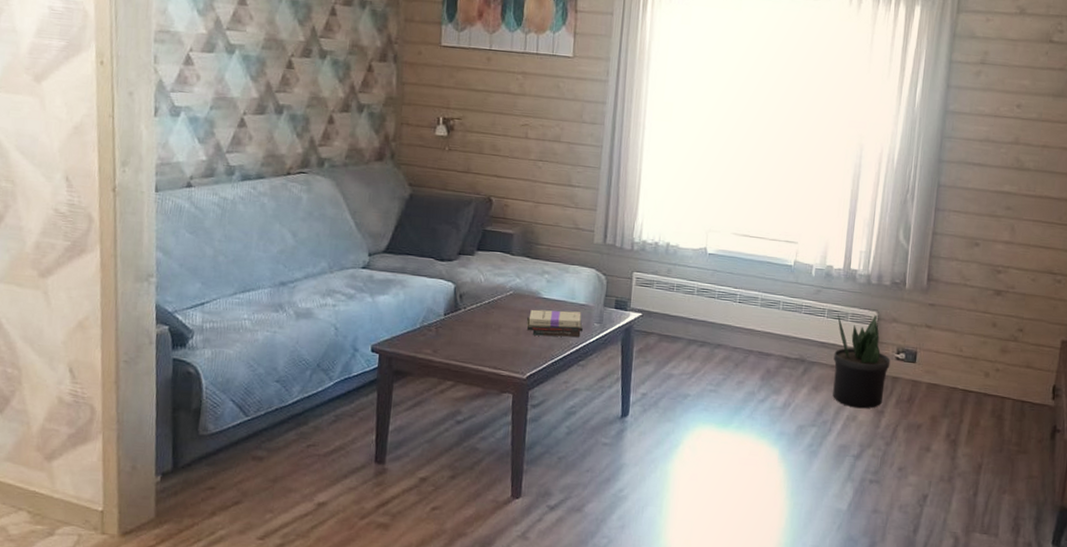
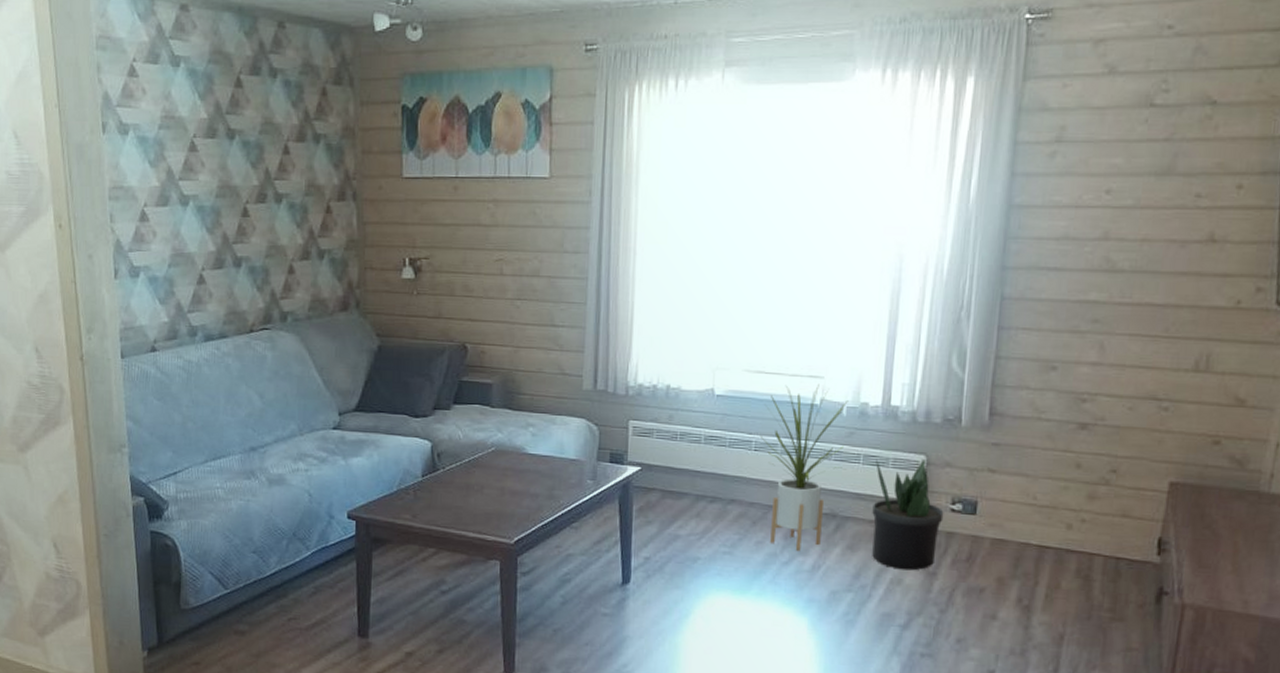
books: present [526,309,583,337] -> none [511,467,574,497]
house plant: none [743,247,817,391] -> present [759,383,849,552]

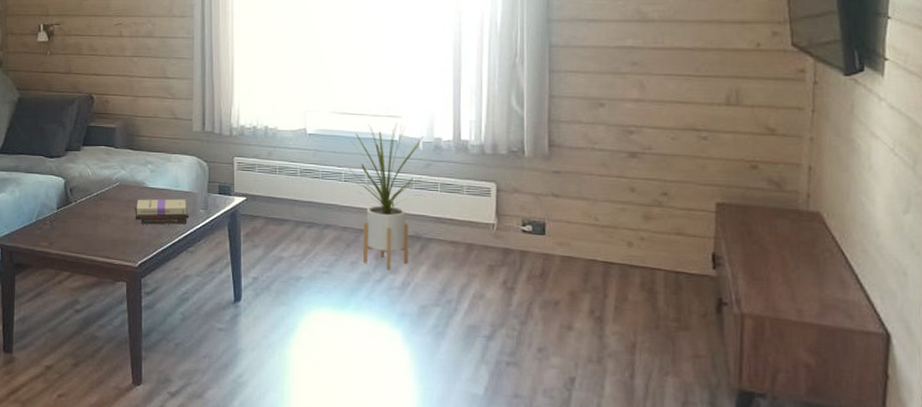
books: none [511,467,574,497] -> present [133,199,189,225]
planter: present [872,459,944,571] -> none [452,187,516,286]

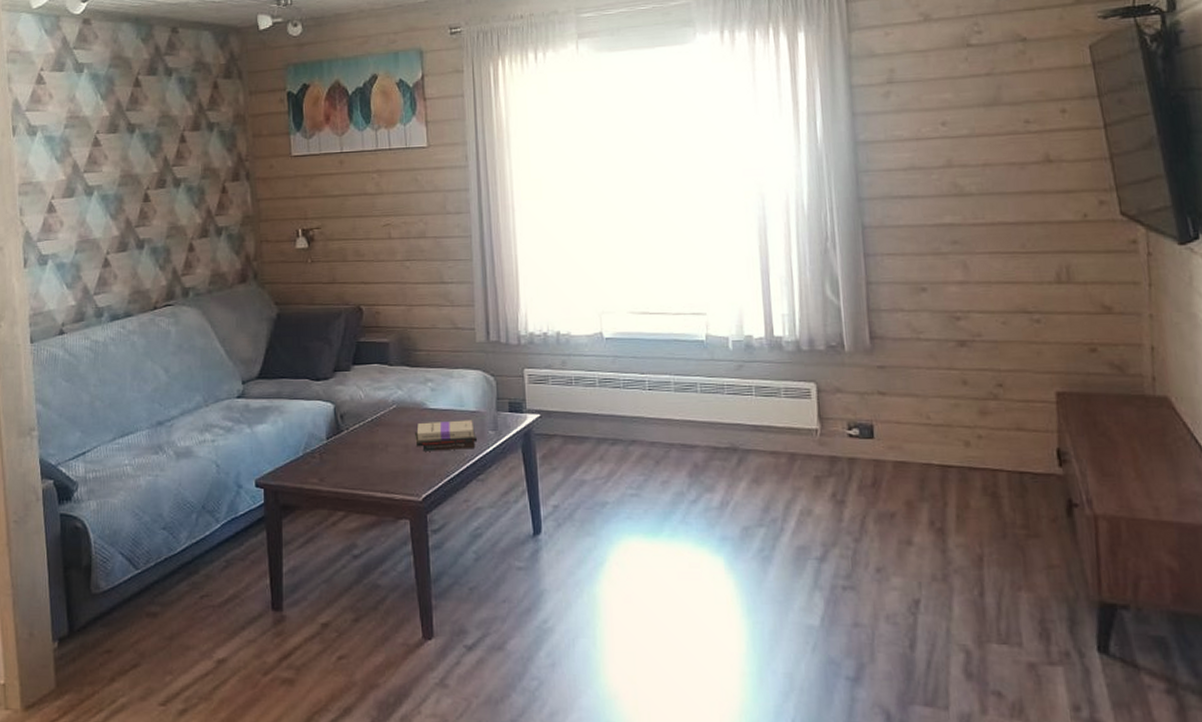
house plant: present [348,122,424,271] -> none [652,320,736,489]

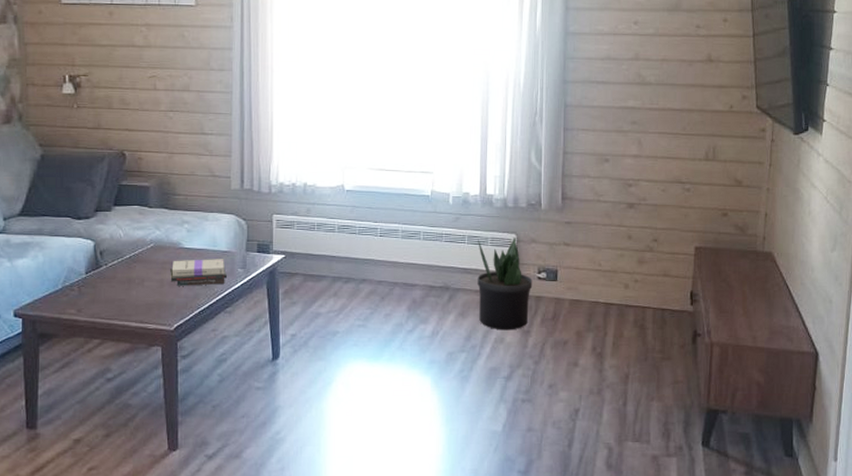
planter: none [768,387,843,500] -> present [477,238,533,330]

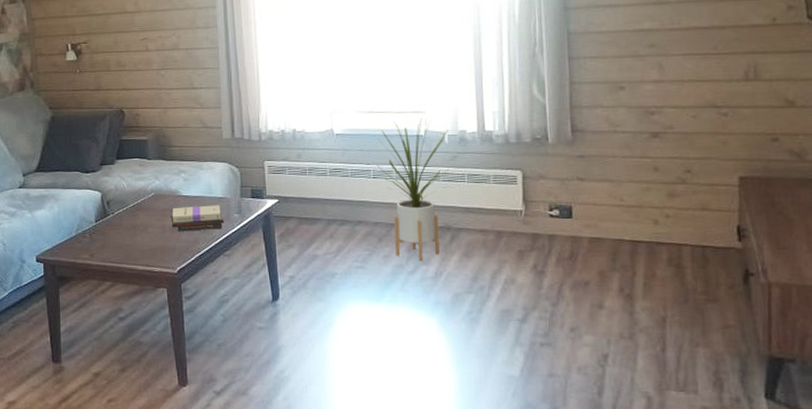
house plant: none [383,178,453,321] -> present [376,117,450,262]
planter: present [477,238,533,330] -> none [479,174,544,271]

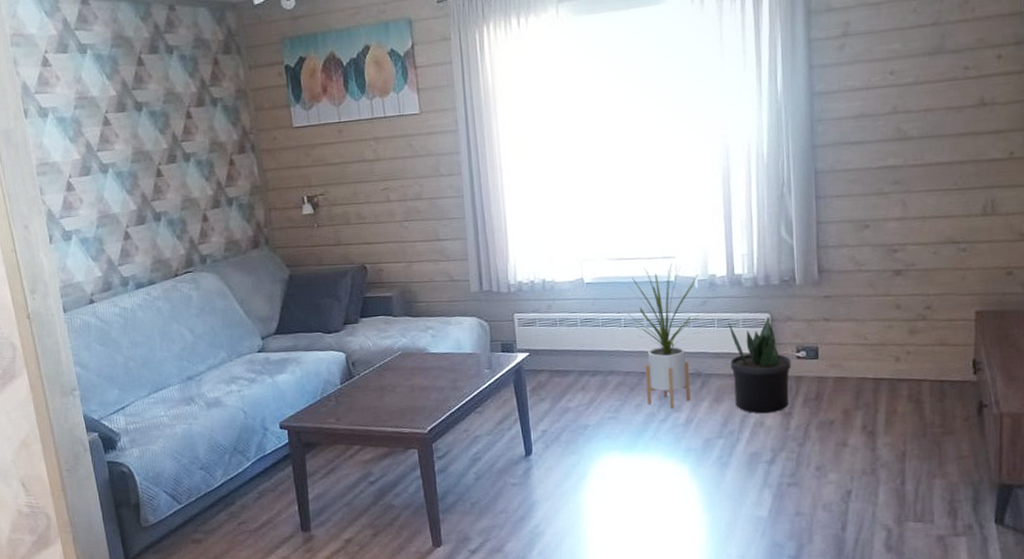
books: present [169,205,224,231] -> none [418,361,474,390]
planter: none [479,174,544,271] -> present [728,317,792,414]

